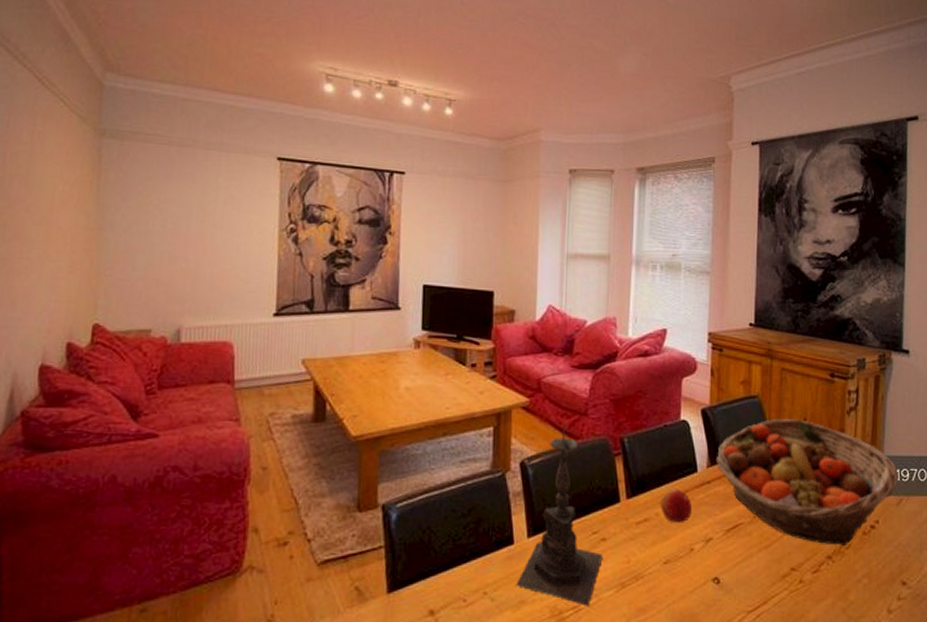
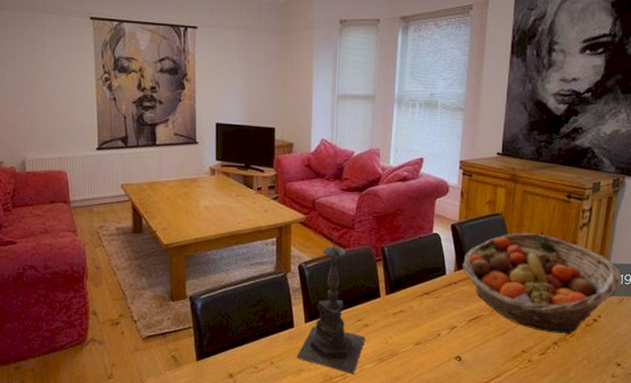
apple: present [659,488,692,522] -> none [413,287,440,314]

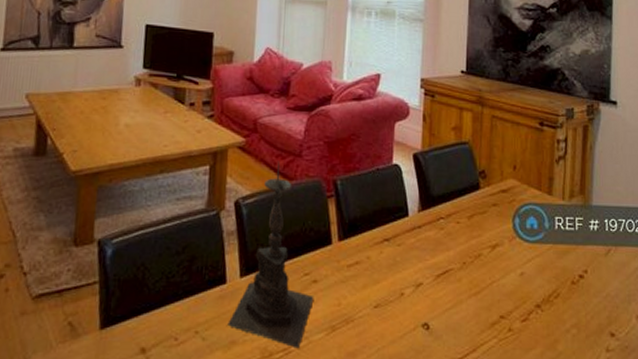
fruit basket: present [462,233,622,334] -> none [426,166,607,294]

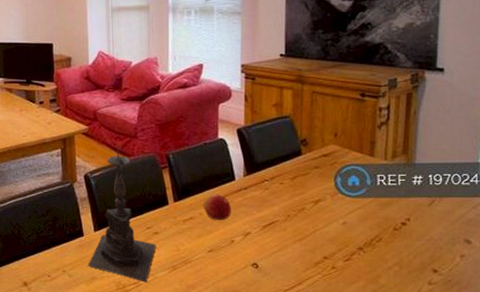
apple: none [371,231,403,266] -> present [202,193,231,220]

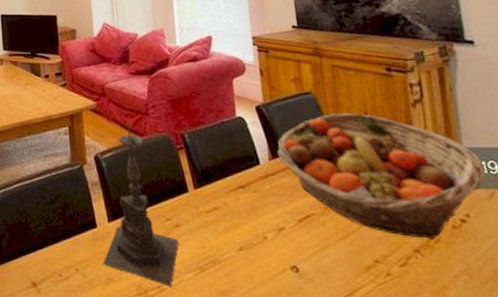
apple: present [202,193,231,220] -> none [226,179,260,211]
fruit basket: none [251,134,431,239] -> present [276,113,486,239]

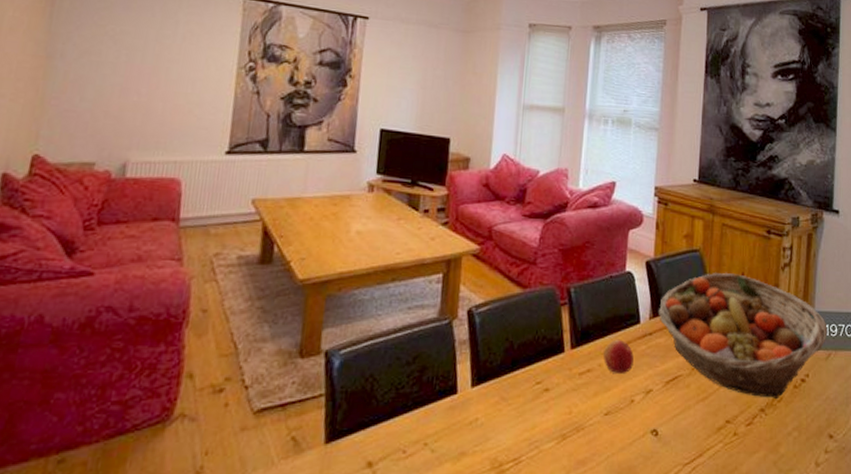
candle holder: present [103,119,179,287] -> none [457,268,546,458]
apple: none [226,179,260,211] -> present [603,339,634,373]

